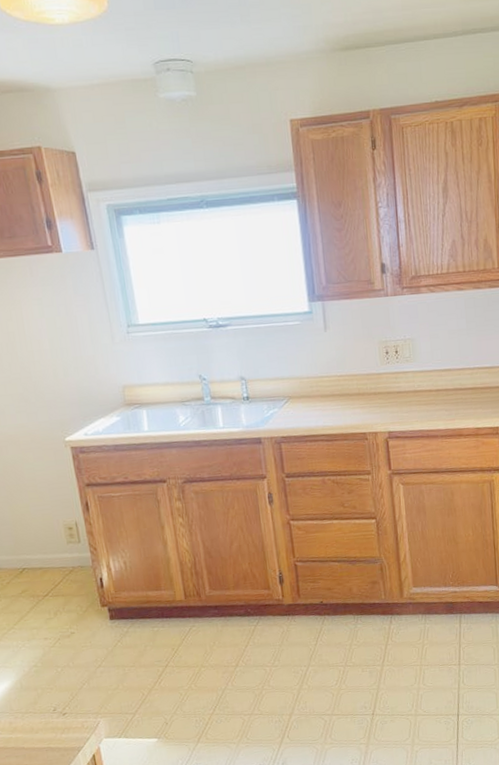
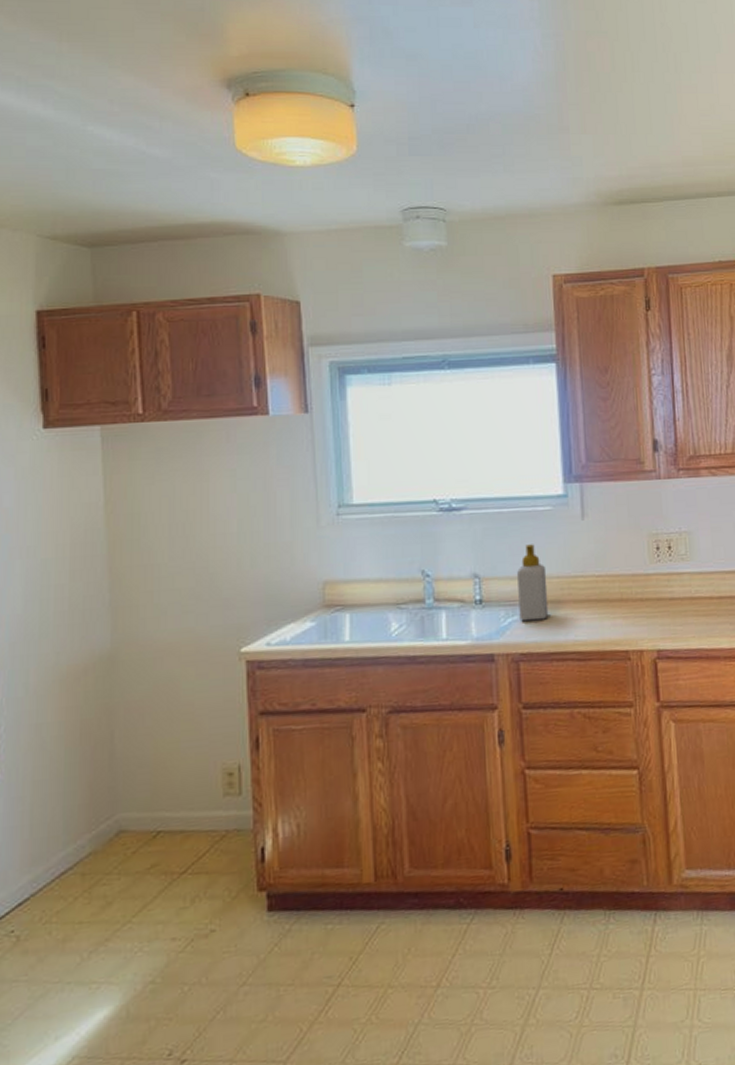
soap bottle: none [275,352,302,413] -> present [517,544,549,622]

